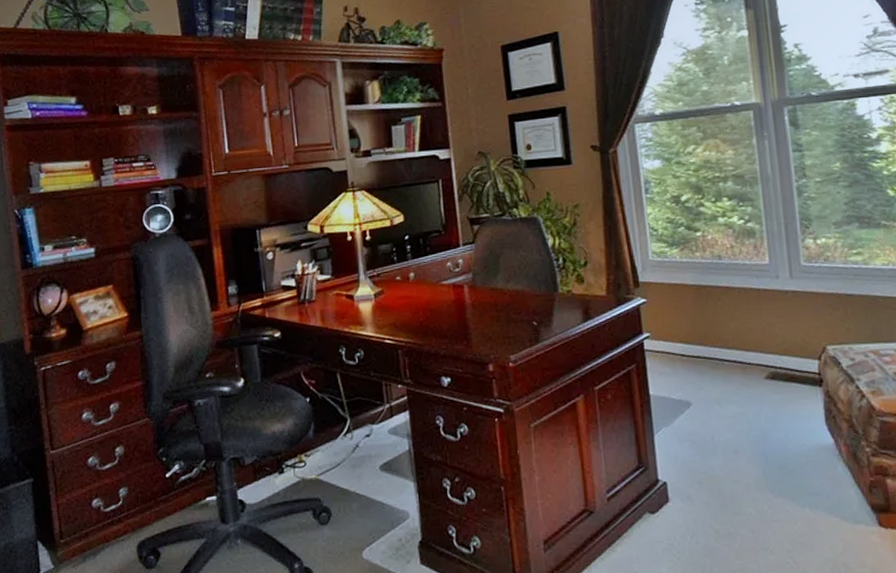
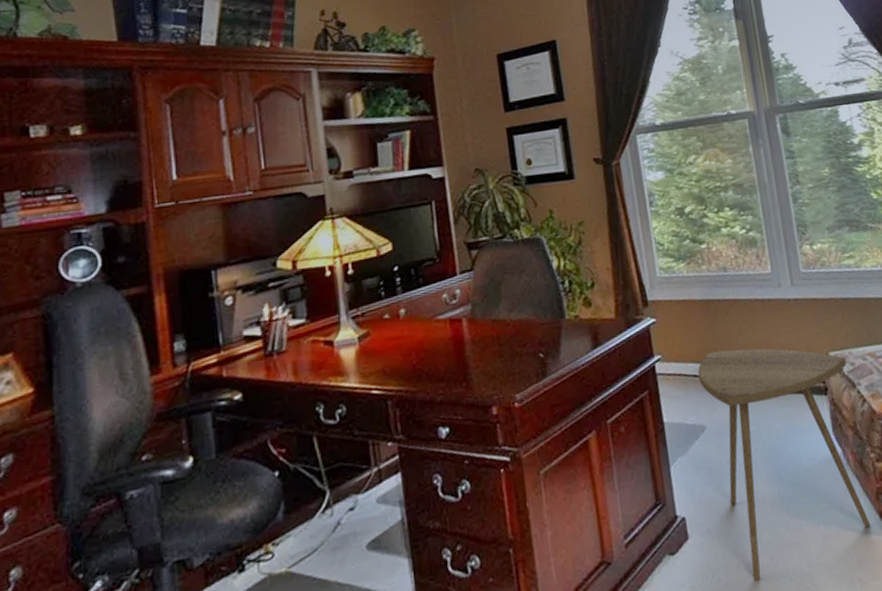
side table: none [686,334,861,549] -> present [697,348,871,581]

